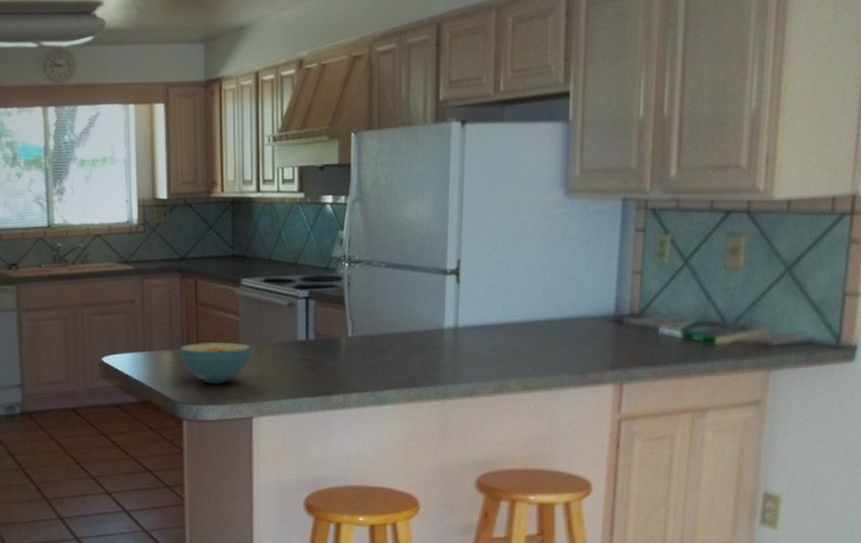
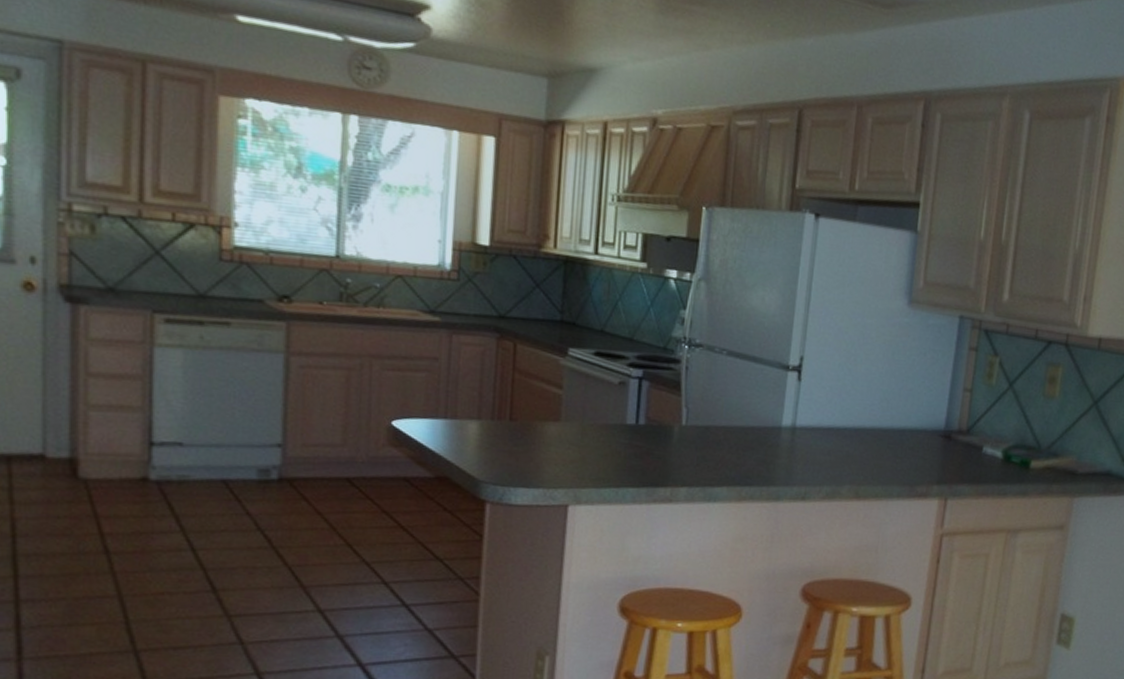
cereal bowl: present [180,341,251,384] -> none [489,415,573,464]

